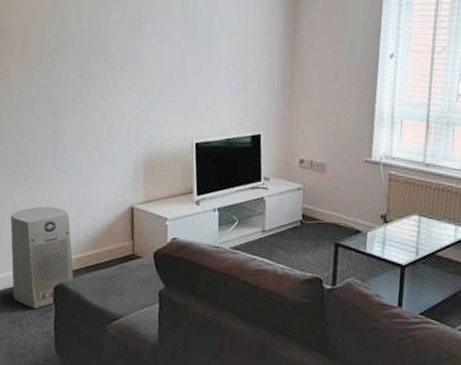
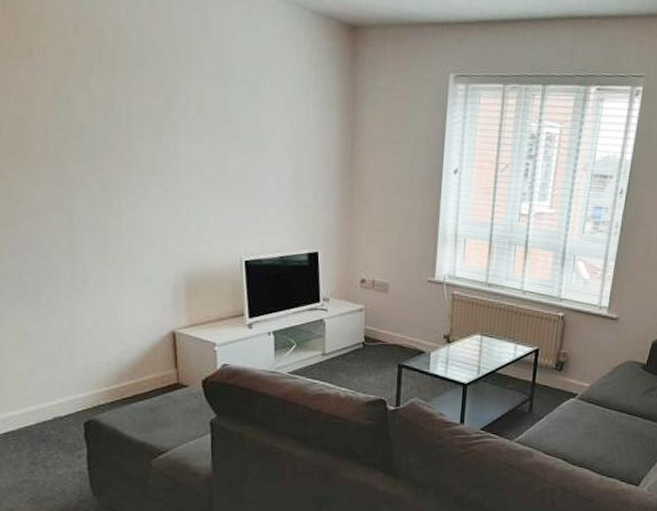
air purifier: present [10,206,74,309] -> none [20,333,109,448]

